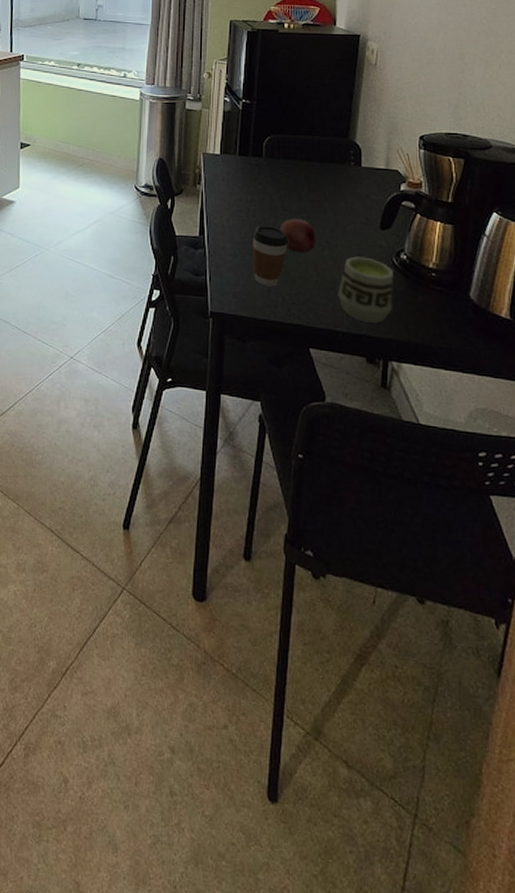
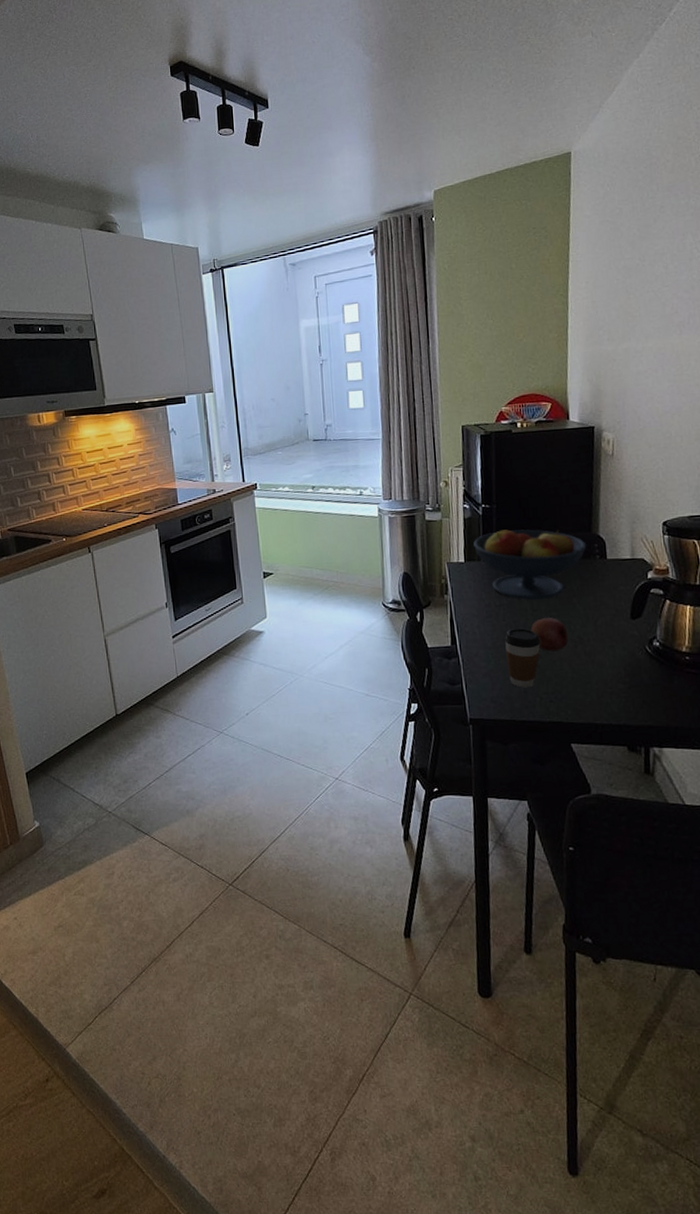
fruit bowl: none [231,126,343,200] -> present [473,529,587,600]
cup: present [338,256,393,323] -> none [594,648,650,712]

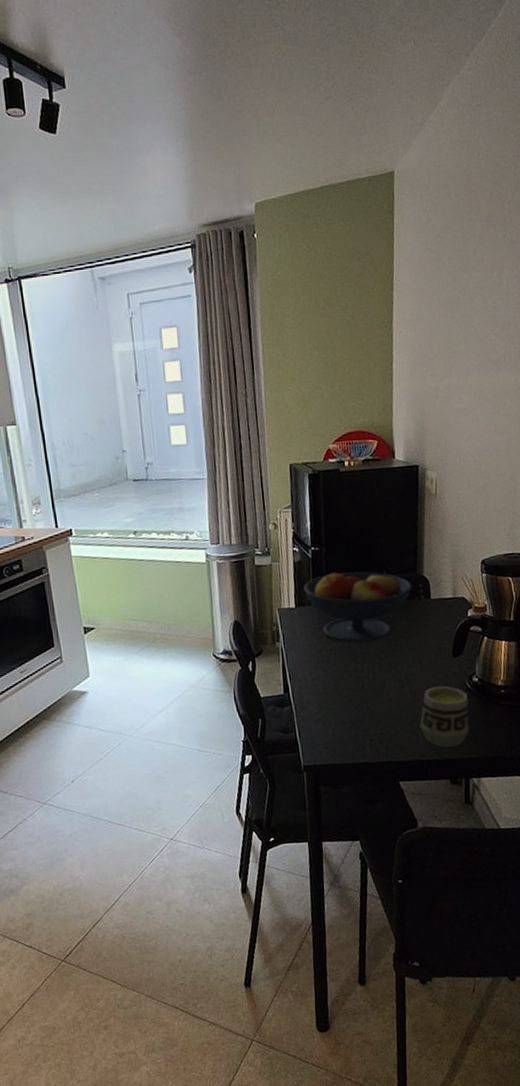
coffee cup: present [505,628,541,688] -> none [336,672,370,731]
fruit: present [530,618,568,652] -> none [360,660,396,693]
cup: none [594,648,650,712] -> present [420,686,470,748]

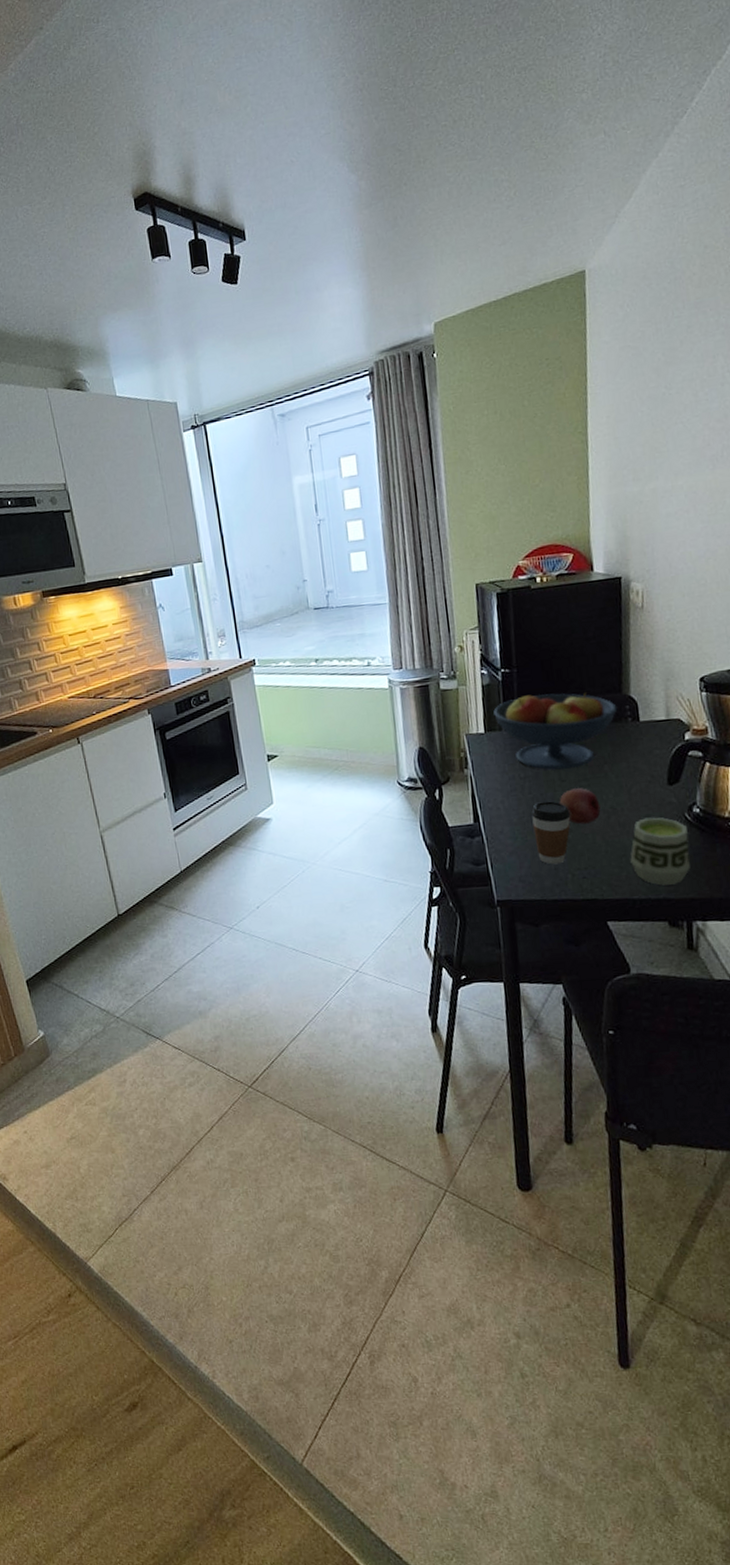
coffee cup: none [336,672,370,731] -> present [531,801,571,865]
fruit: none [360,660,396,693] -> present [559,788,601,824]

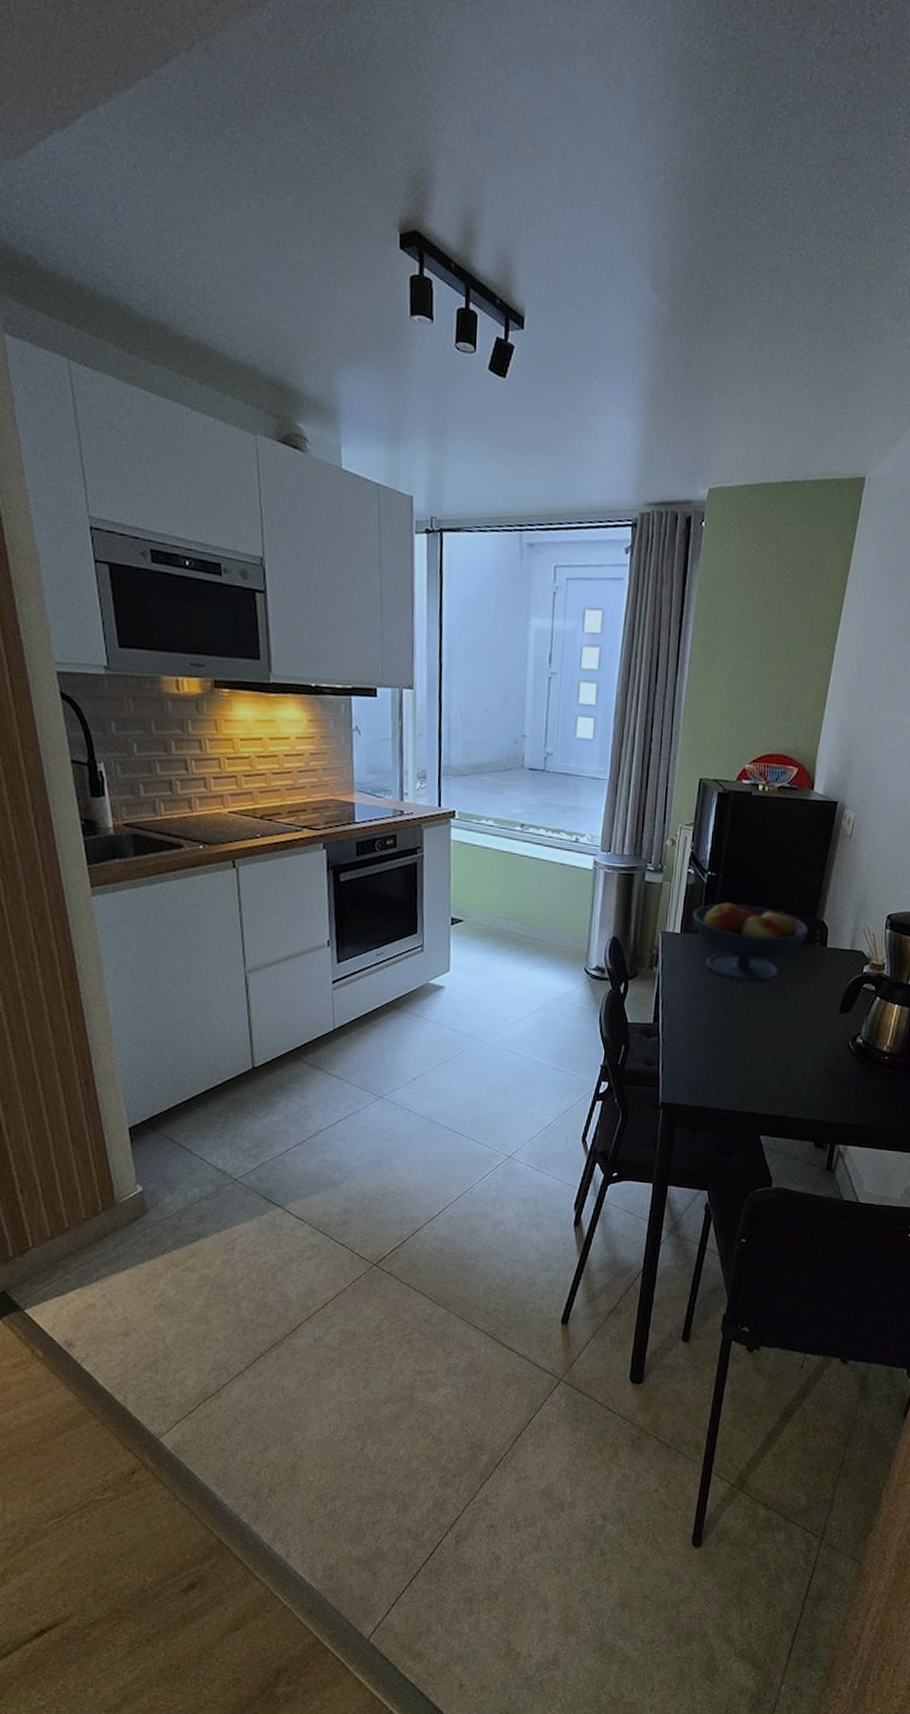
coffee cup: present [531,801,571,865] -> none [708,1011,747,1075]
fruit: present [559,788,601,824] -> none [738,1003,775,1039]
cup: present [630,817,691,886] -> none [792,1041,848,1108]

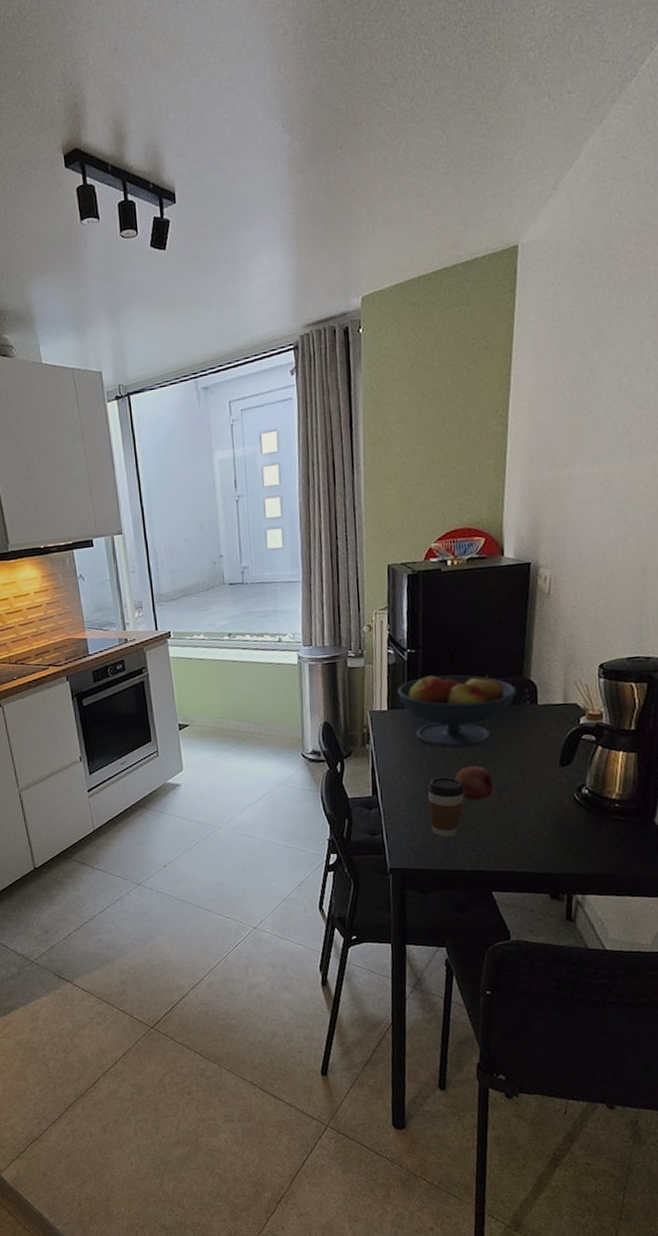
coffee cup: none [708,1011,747,1075] -> present [428,777,465,837]
fruit: none [738,1003,775,1039] -> present [454,766,494,801]

